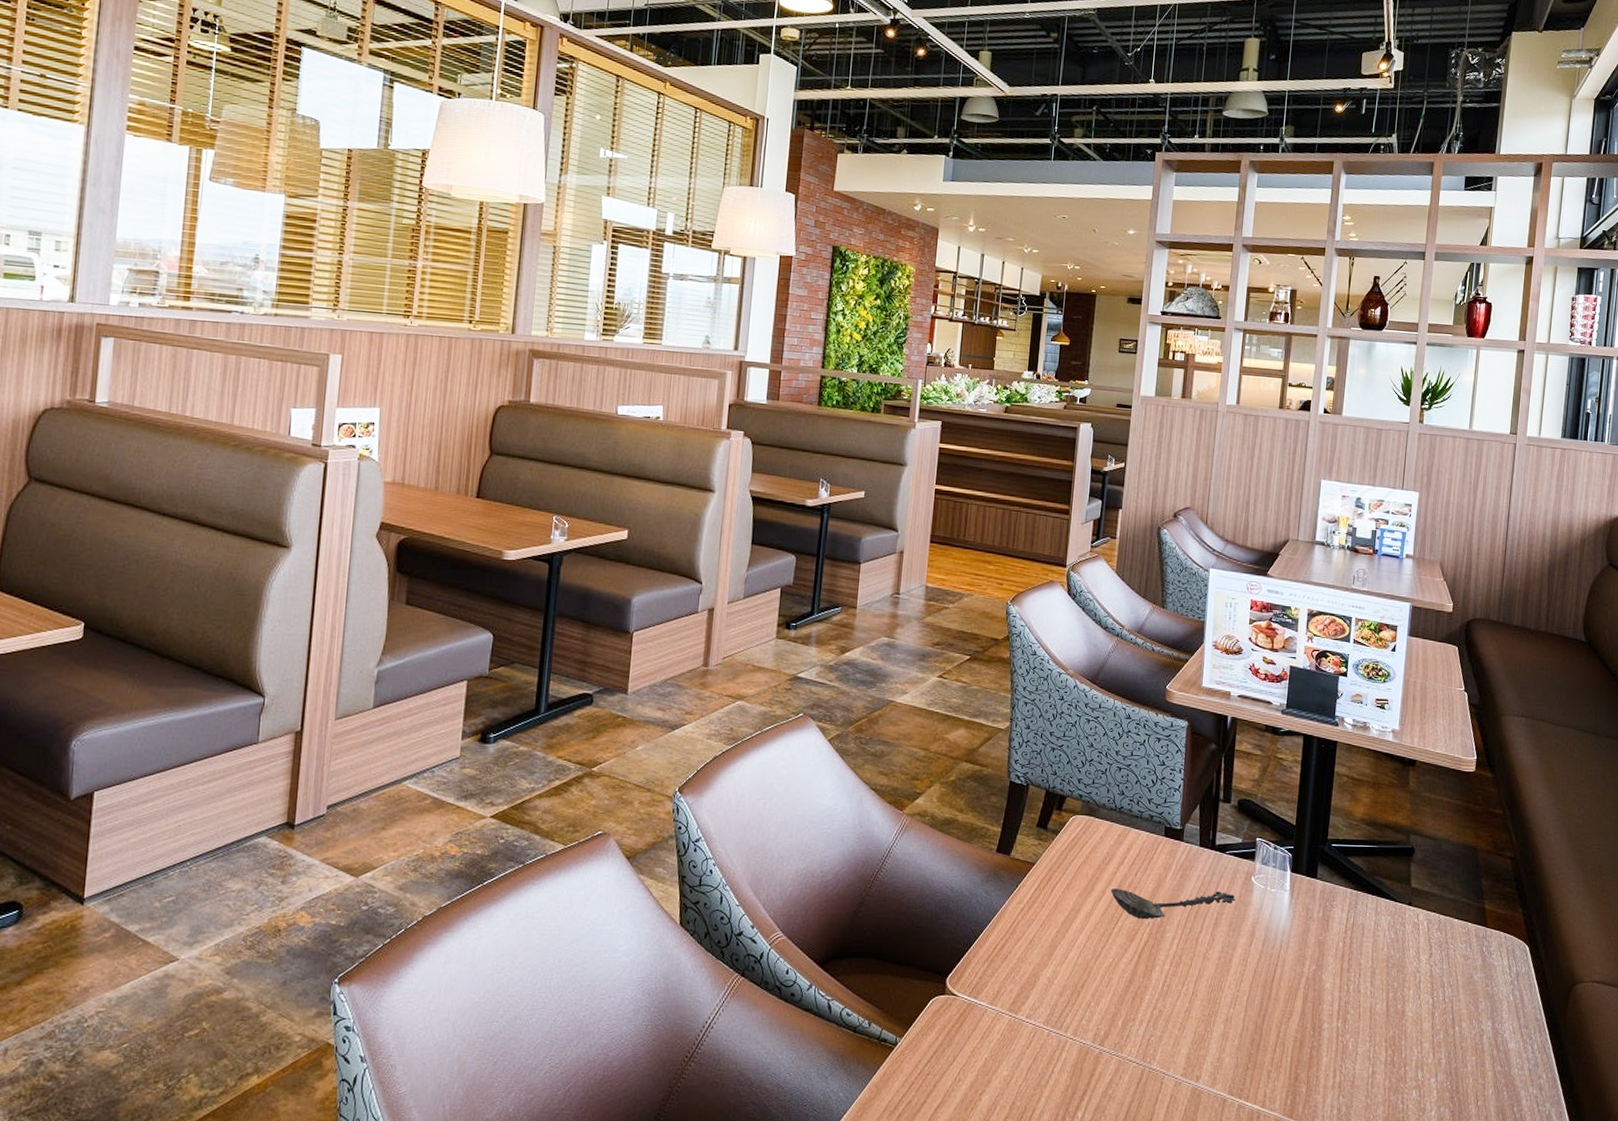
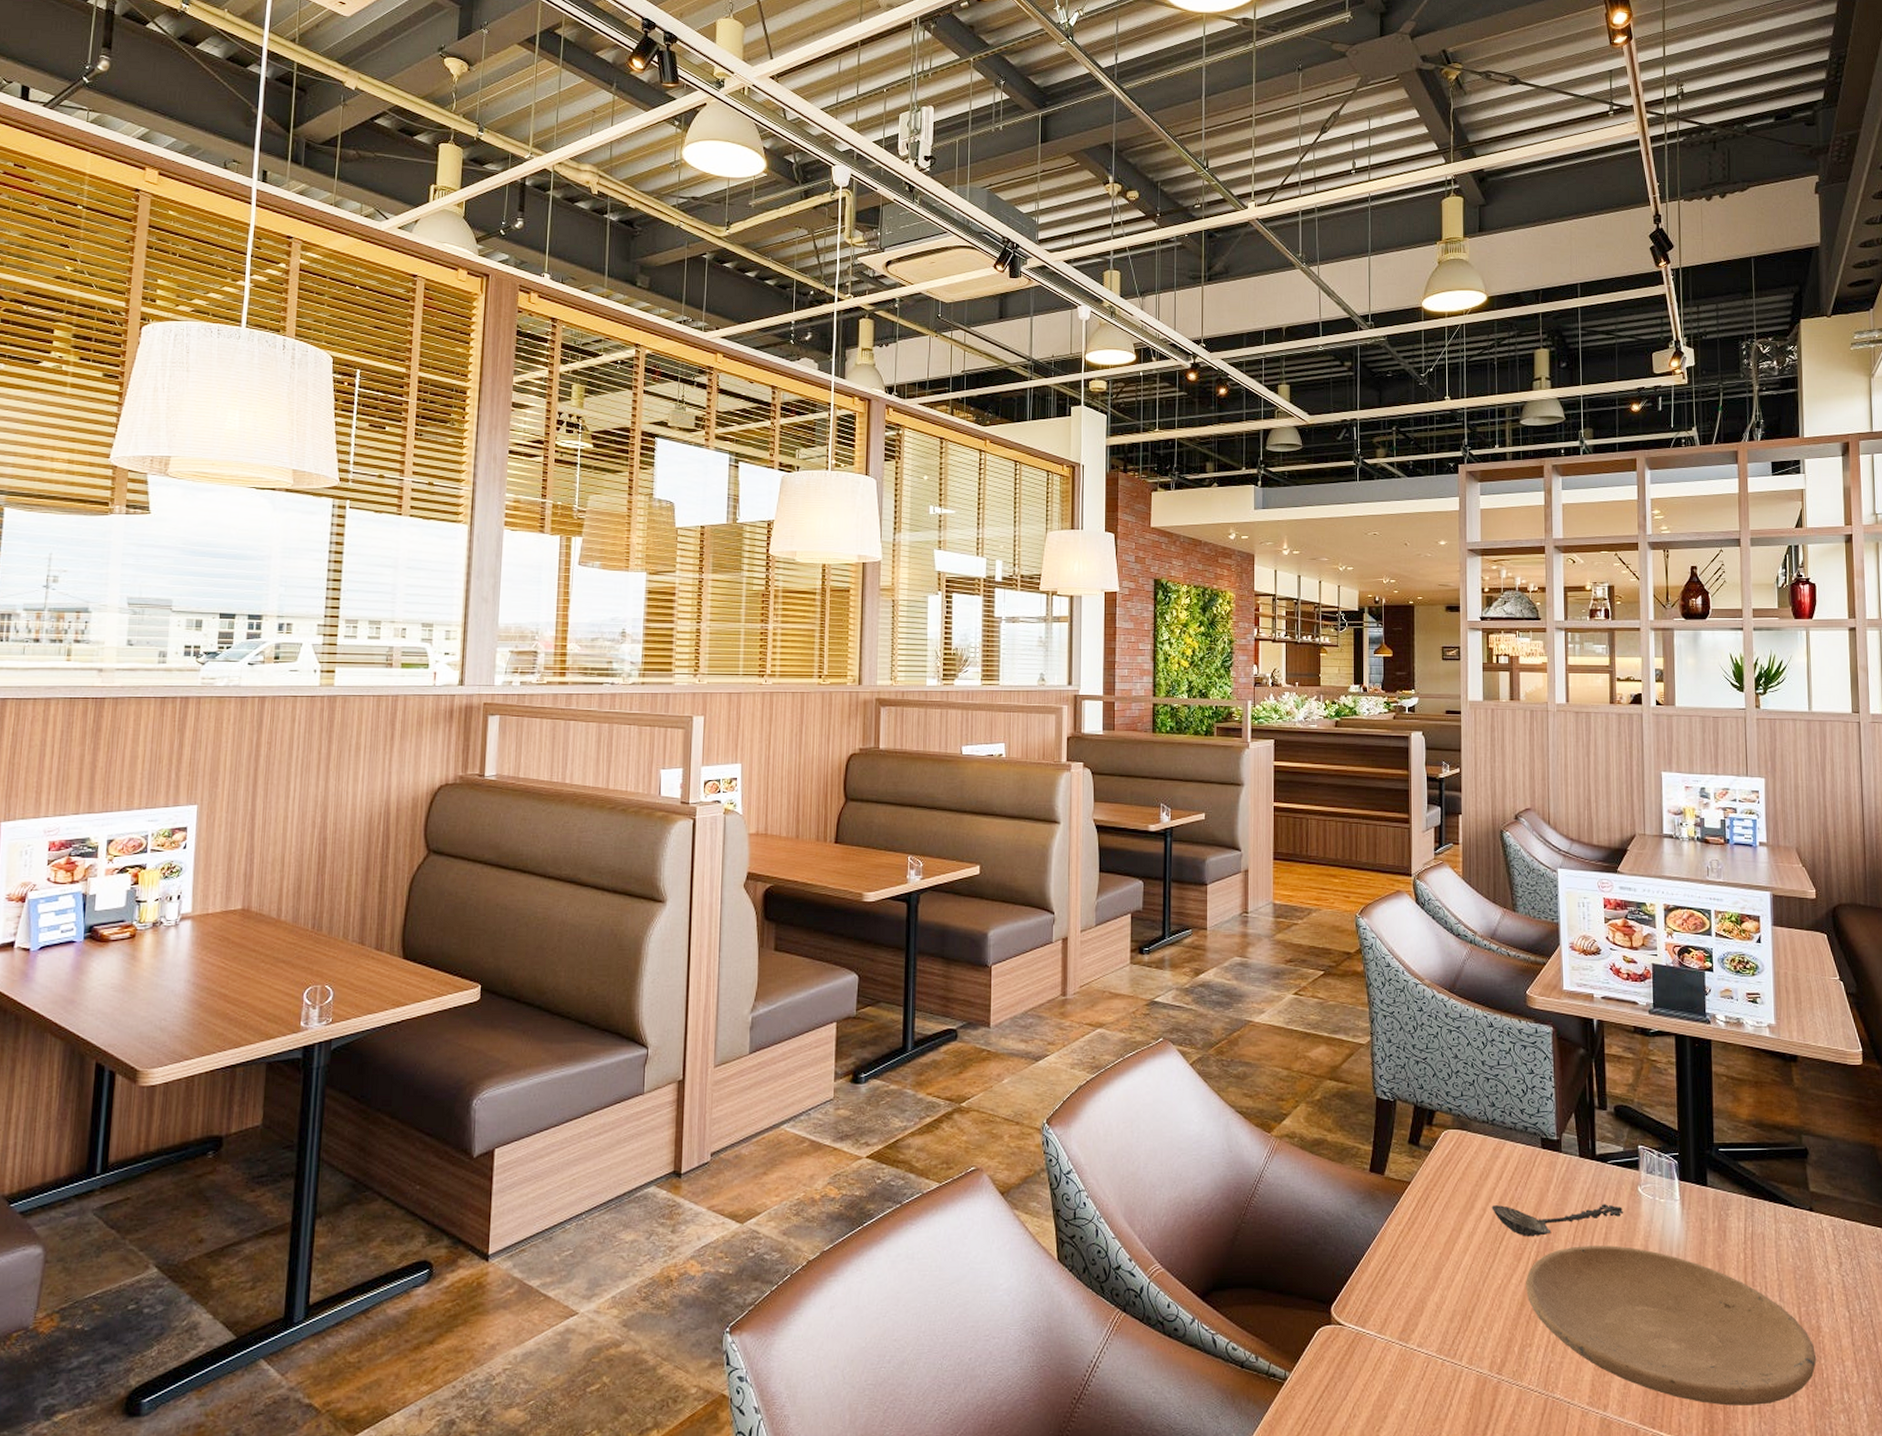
plate: none [1135,929,1398,1080] -> present [1525,1245,1817,1406]

